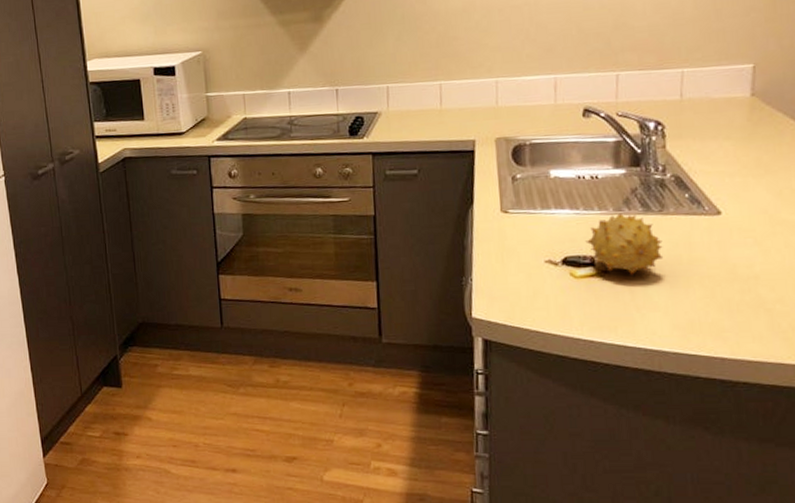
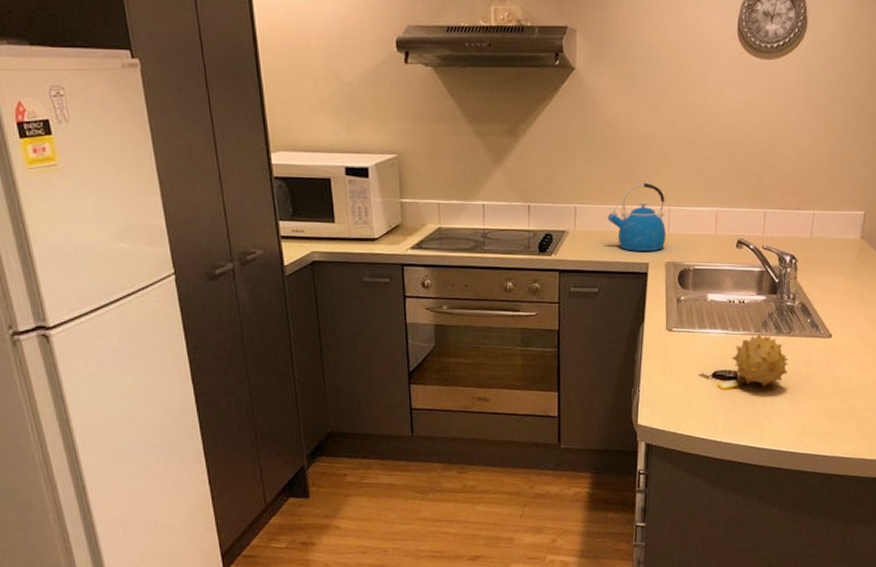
kettle: none [424,55,494,129] -> present [607,182,666,251]

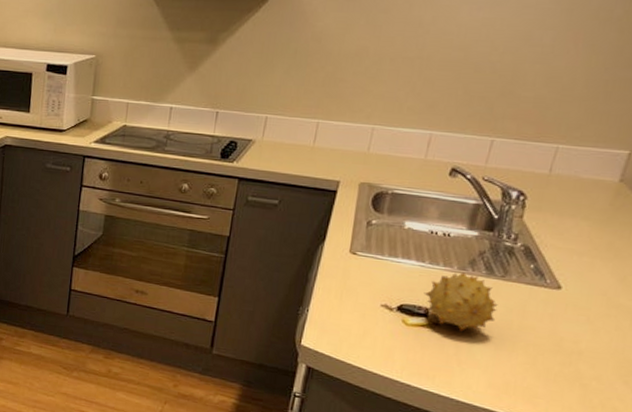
kettle: present [607,182,666,251] -> none [299,98,370,170]

